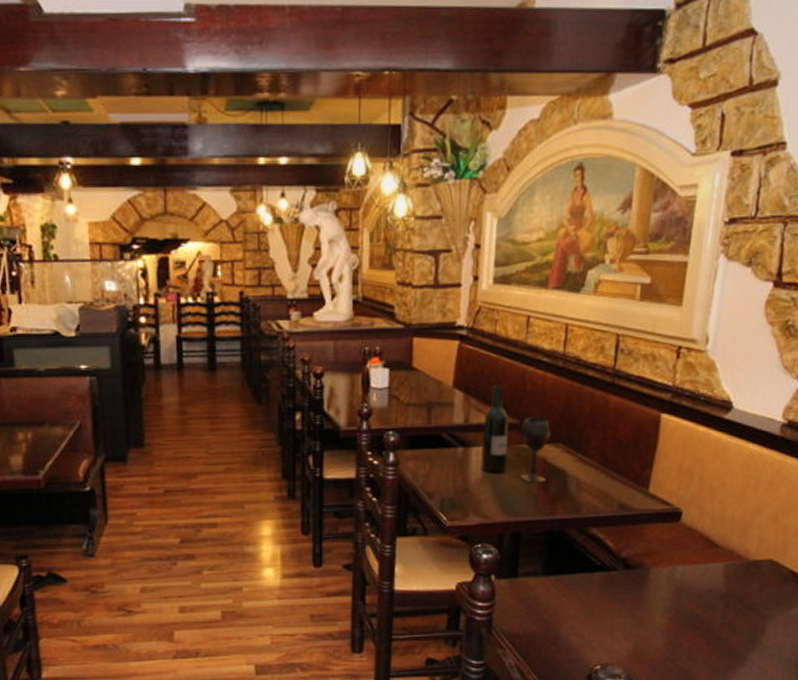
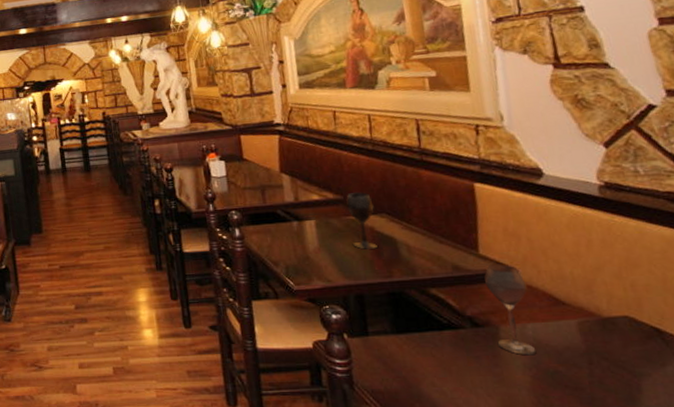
wine bottle: present [482,384,510,474] -> none [310,167,339,243]
wineglass: none [644,503,687,597] -> present [483,264,537,355]

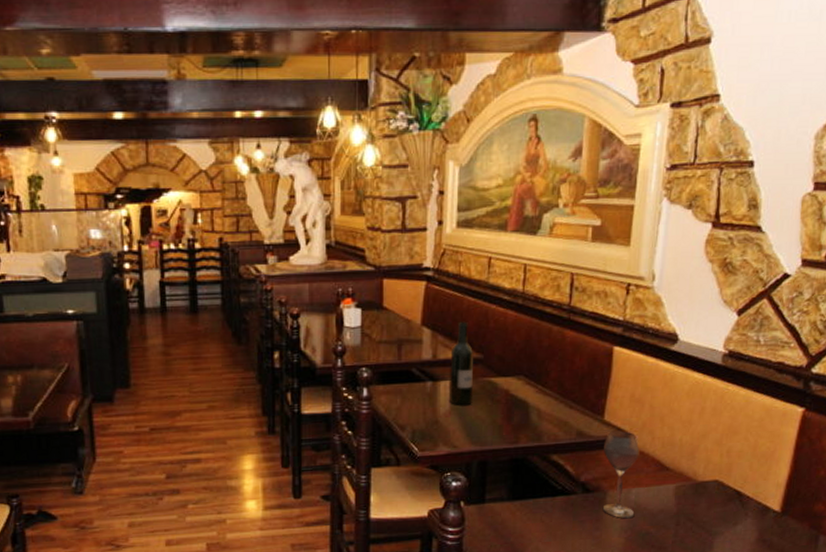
wine bottle: none [310,167,339,243] -> present [450,321,474,406]
wine glass: present [346,192,378,250] -> none [485,350,513,414]

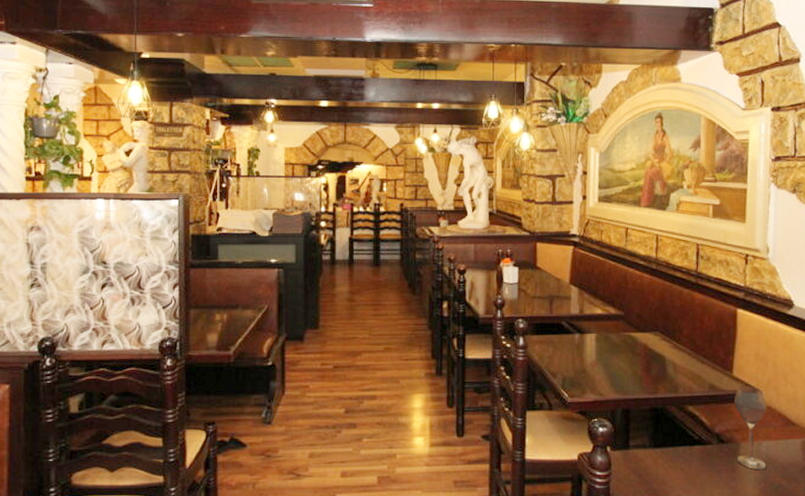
wine bottle: present [450,321,474,406] -> none [595,282,616,357]

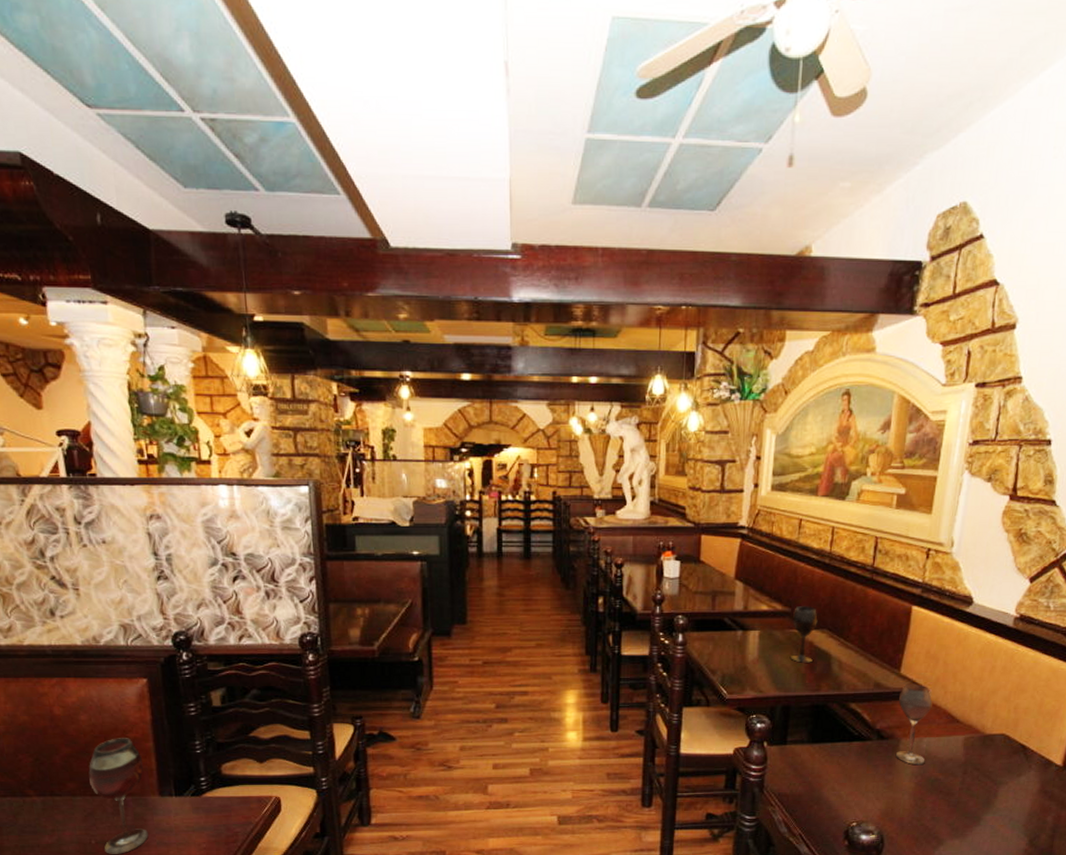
wine glass: none [626,309,650,365] -> present [790,605,818,663]

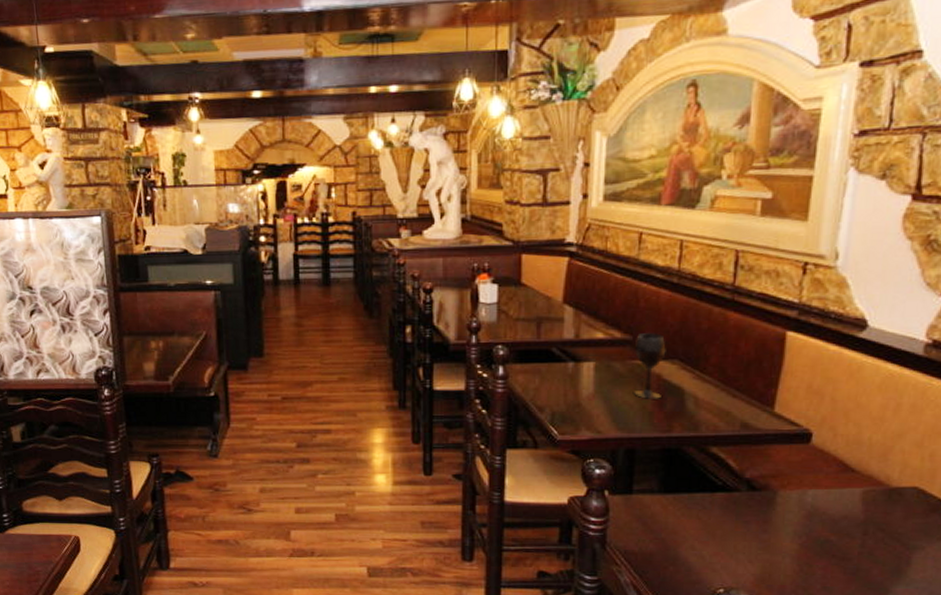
wineglass: present [895,683,933,764] -> none [771,424,818,522]

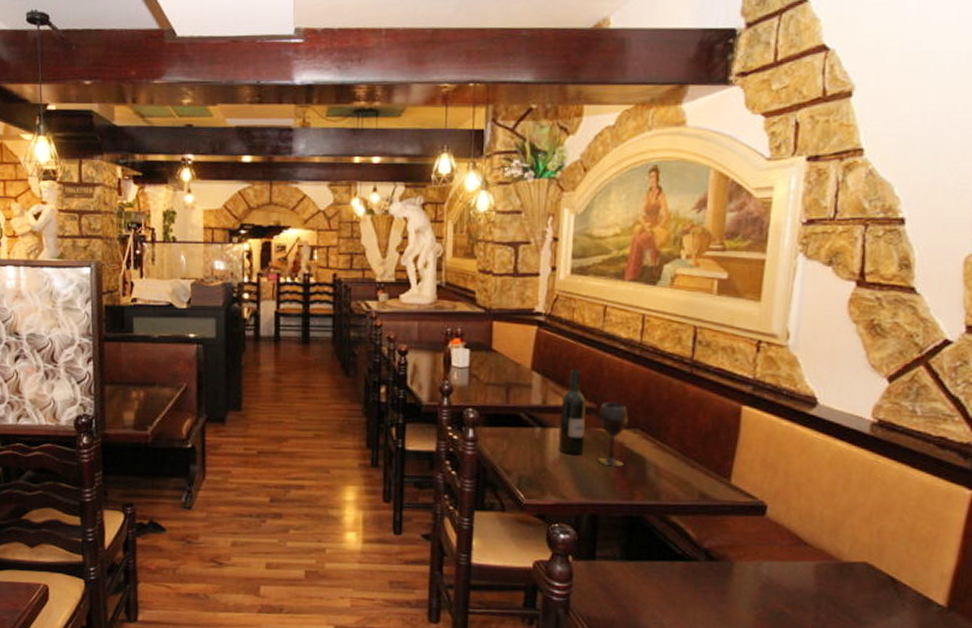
wine bottle: none [593,300,622,390] -> present [559,368,587,456]

